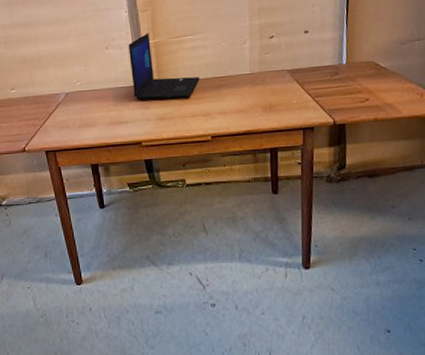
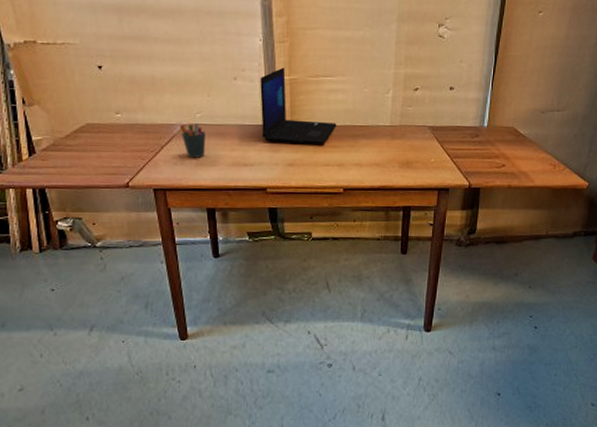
pen holder: none [63,91,86,121] -> present [179,123,207,158]

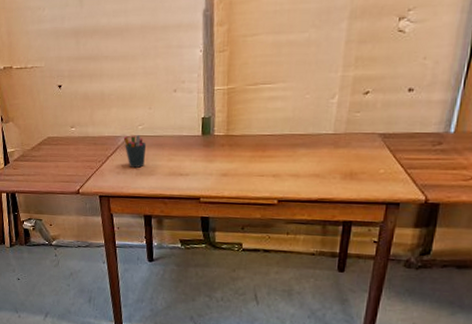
laptop: present [260,67,337,144] -> none [198,77,274,154]

